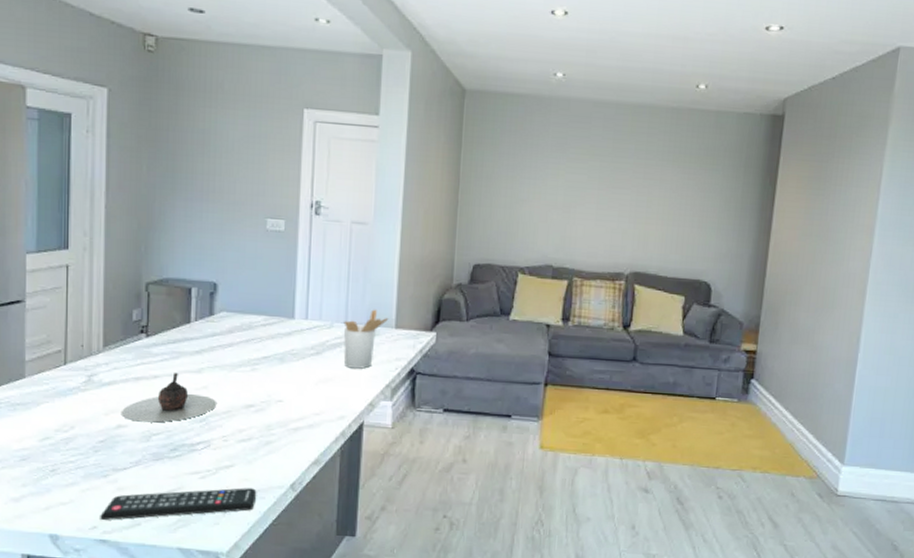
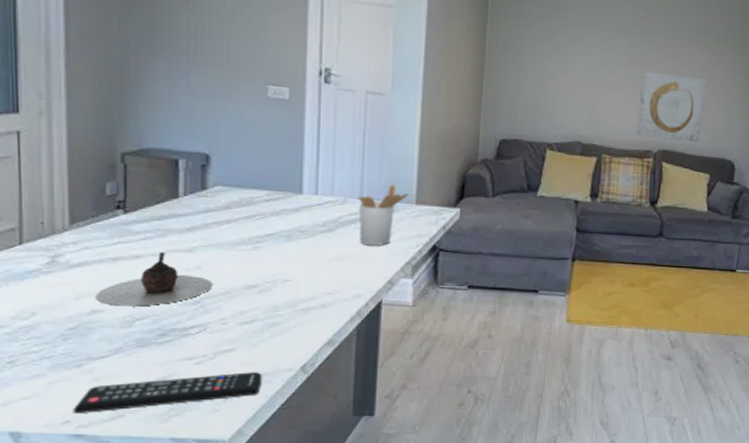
wall art: none [607,193,679,263] -> present [636,71,707,142]

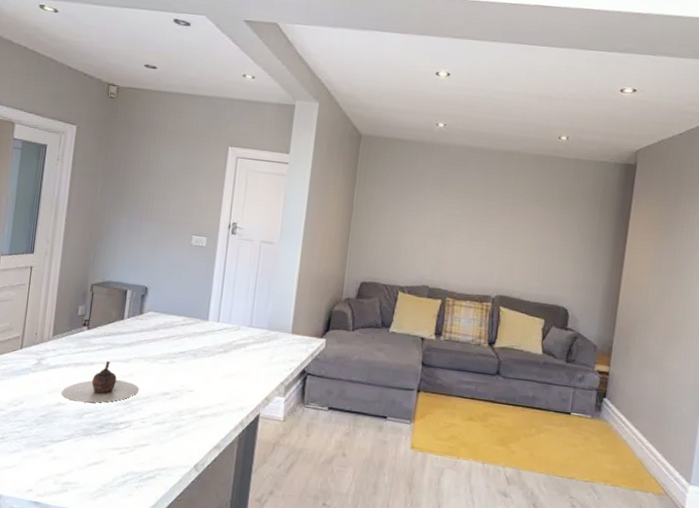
remote control: present [73,372,263,413] -> none [35,463,166,486]
utensil holder: present [358,184,409,246] -> none [247,316,287,367]
wall art: present [636,71,707,142] -> none [477,226,541,289]

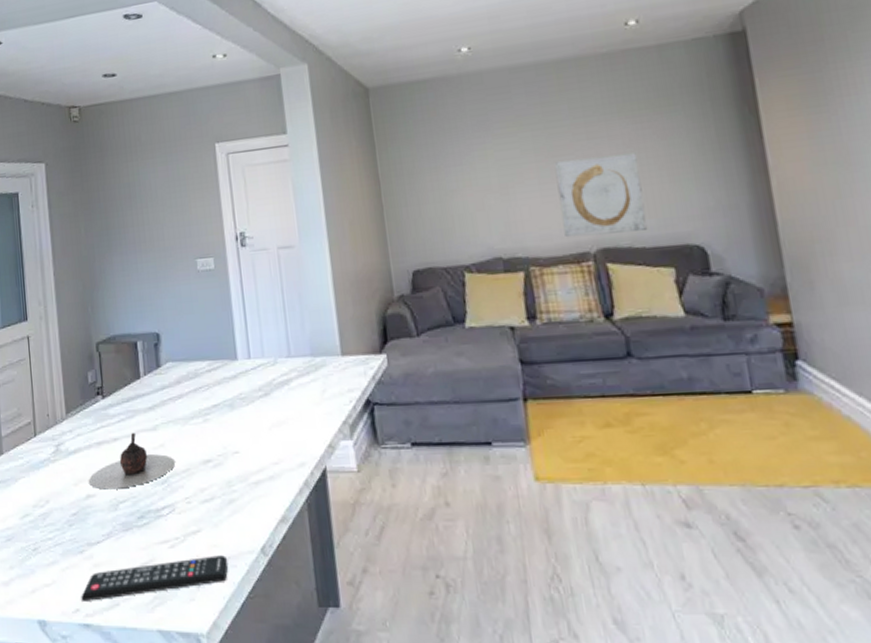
remote control: none [35,463,166,486] -> present [81,555,229,601]
wall art: none [477,226,541,289] -> present [554,152,648,238]

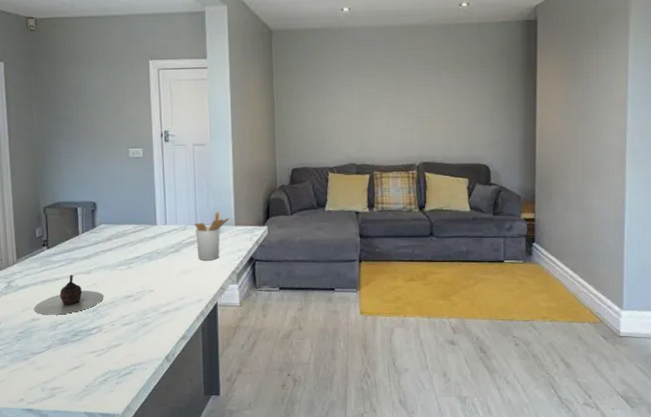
remote control: present [81,555,229,601] -> none [25,361,141,393]
utensil holder: none [287,337,333,407] -> present [194,212,230,260]
wall art: present [554,152,648,238] -> none [399,98,455,153]

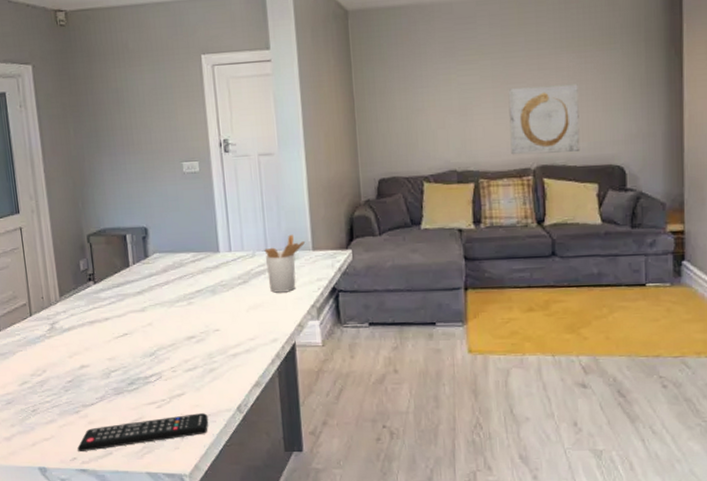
remote control: none [25,361,141,393] -> present [77,413,209,451]
teapot: present [33,275,104,315] -> none [82,314,163,361]
wall art: none [399,98,455,153] -> present [508,84,581,155]

